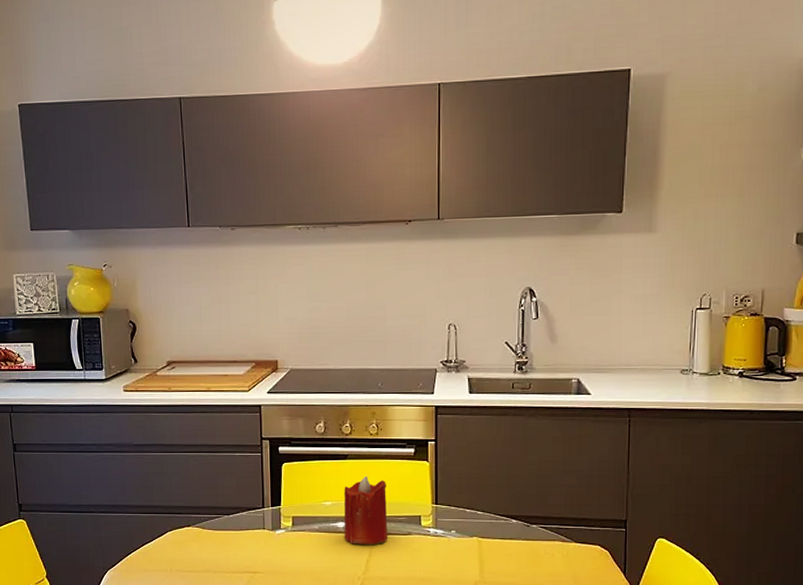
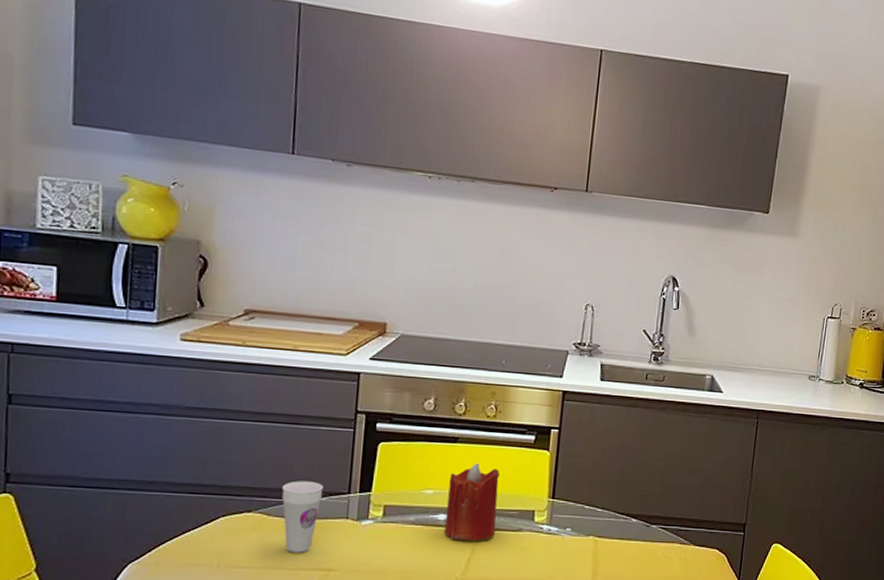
cup: none [211,499,243,559] -> present [282,481,324,553]

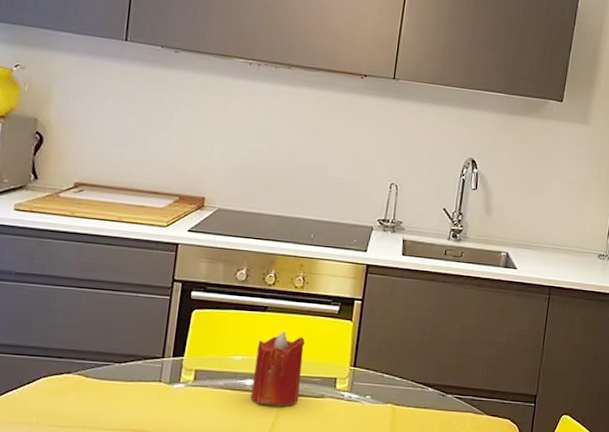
cup: present [282,481,324,553] -> none [100,344,140,414]

